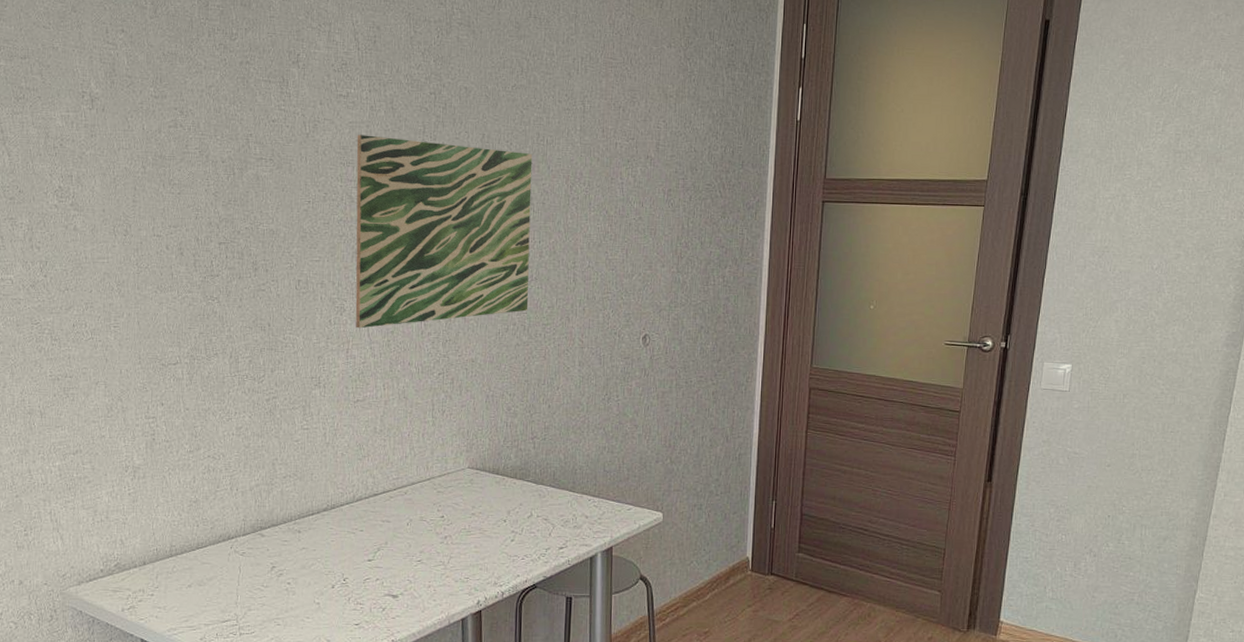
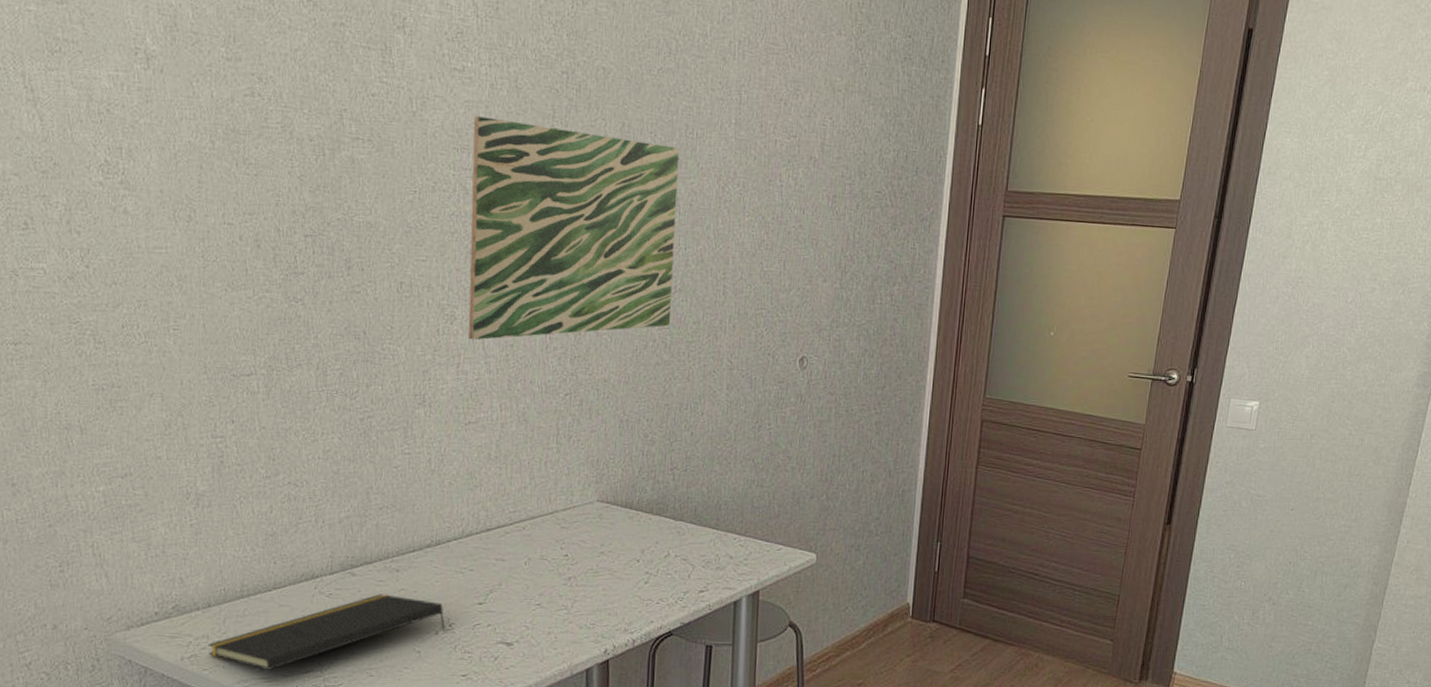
notepad: none [143,552,341,620] -> present [207,594,446,670]

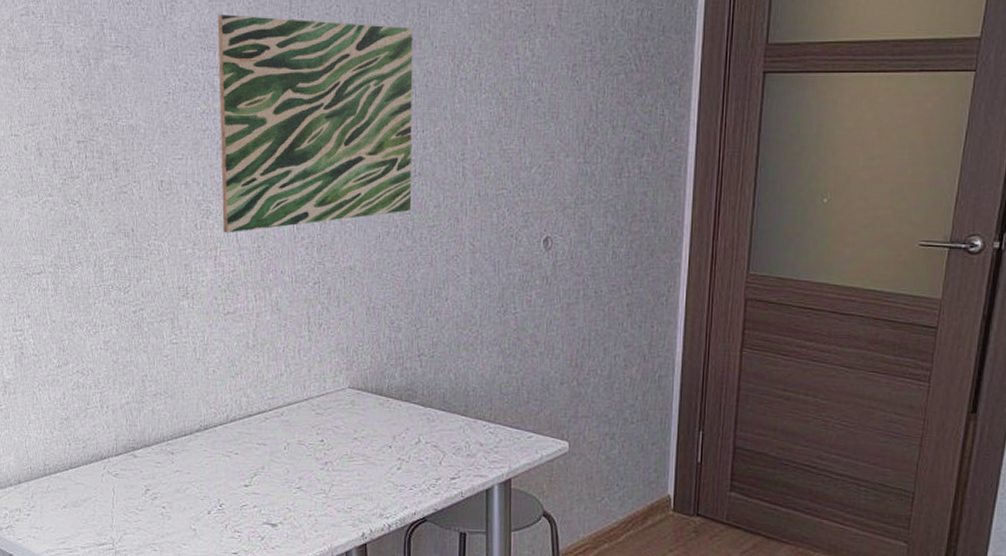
notepad: present [207,594,446,670] -> none [20,474,217,542]

